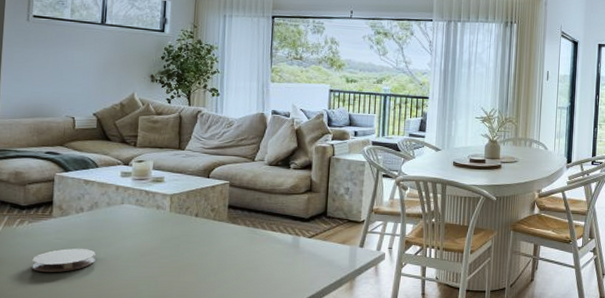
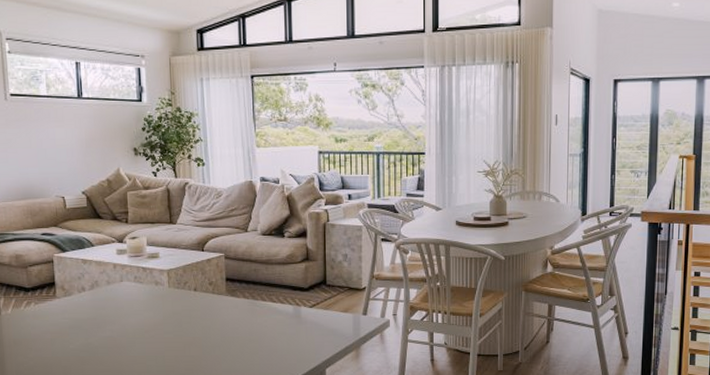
coaster: present [32,248,96,272] -> none [43,327,103,351]

